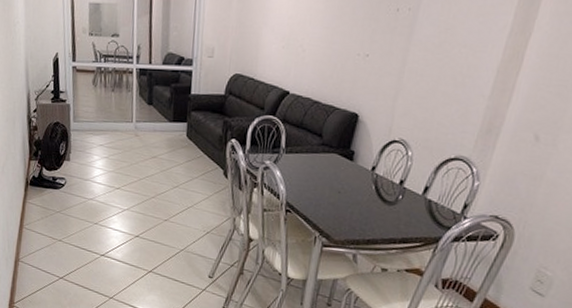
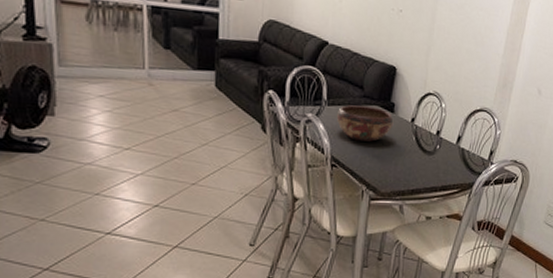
decorative bowl: none [294,153,353,189] -> present [337,105,394,142]

